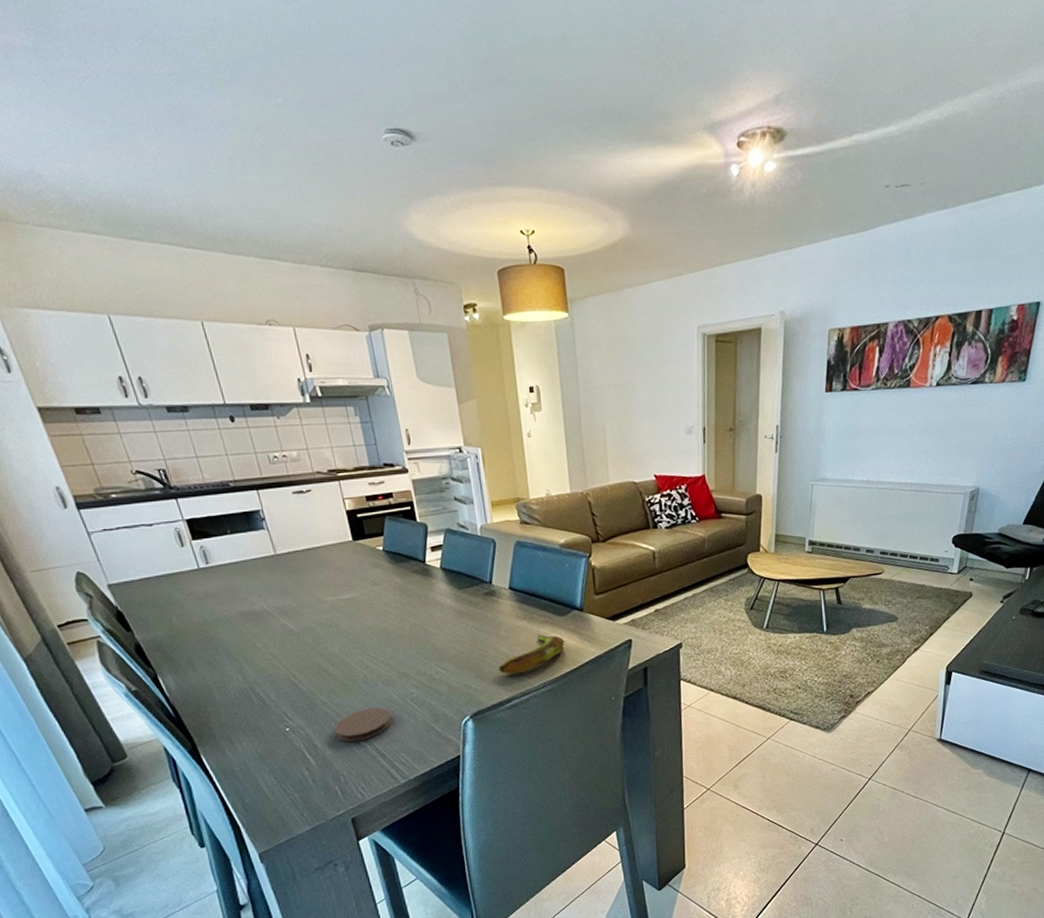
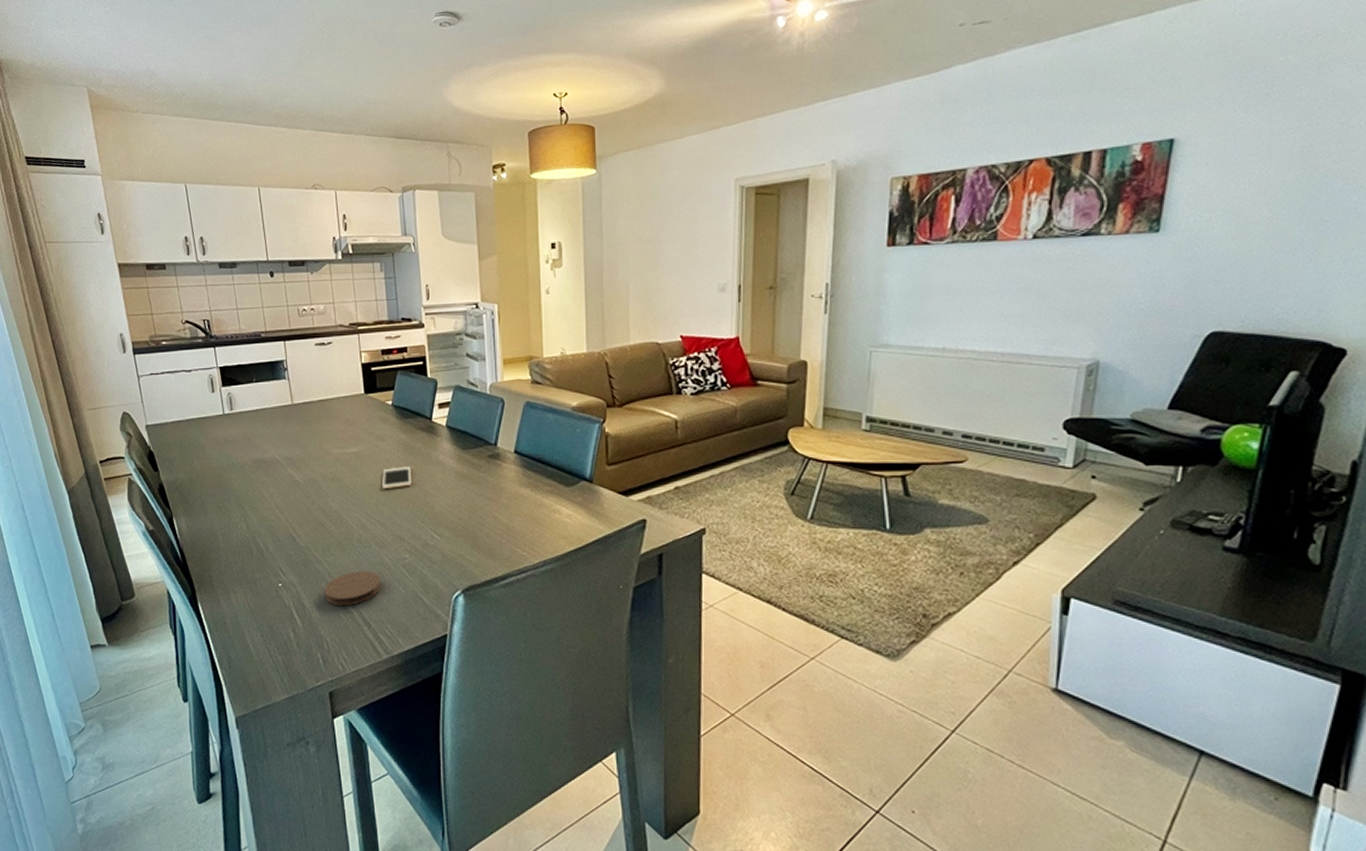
cell phone: none [381,608,411,632] -> present [382,466,411,490]
banana: present [498,634,565,674] -> none [496,506,570,547]

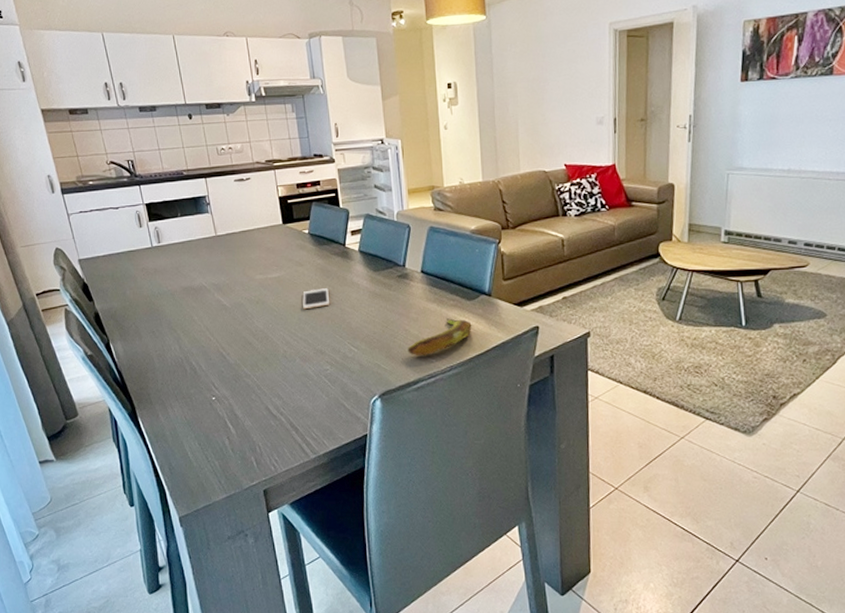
coaster: present [325,571,382,607] -> none [255,382,307,415]
banana: none [496,506,570,547] -> present [407,318,472,355]

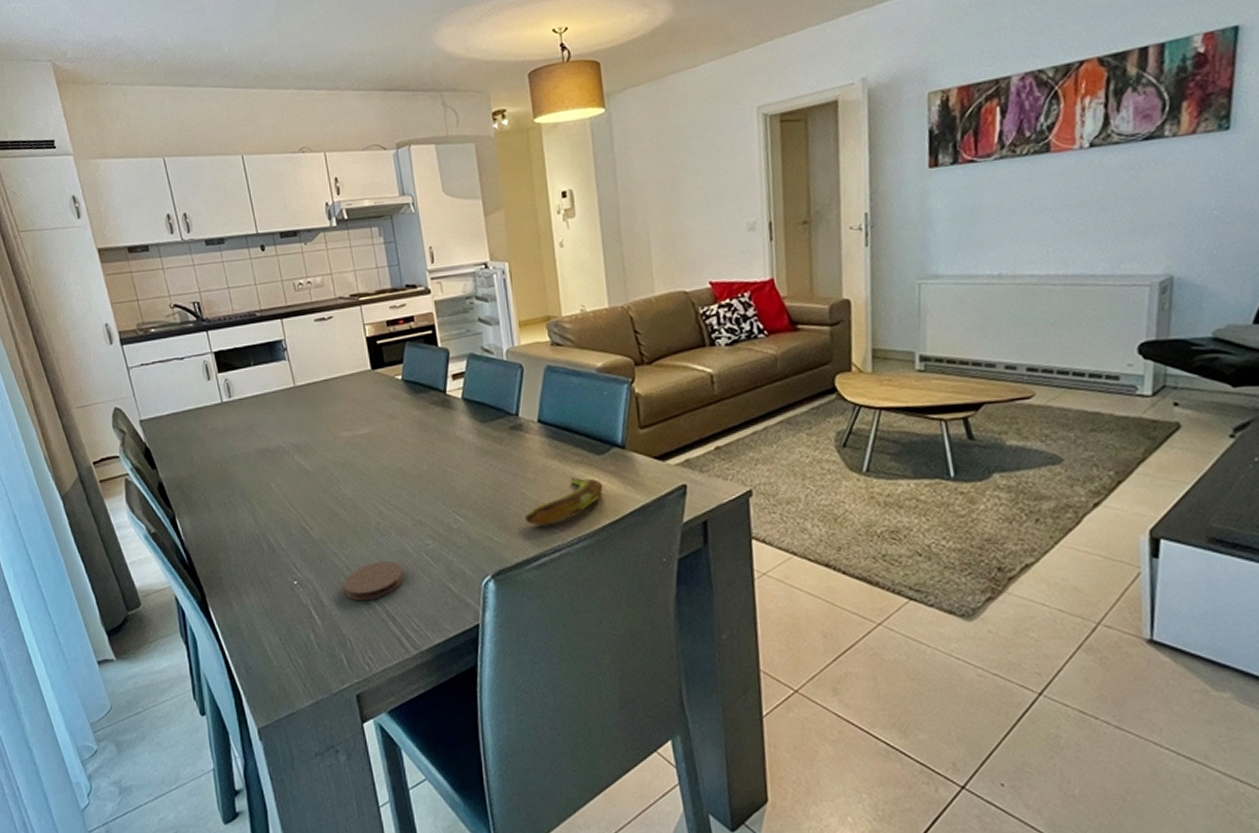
coaster: none [255,382,307,415] -> present [344,561,405,602]
cell phone: present [302,288,329,310] -> none [397,445,429,472]

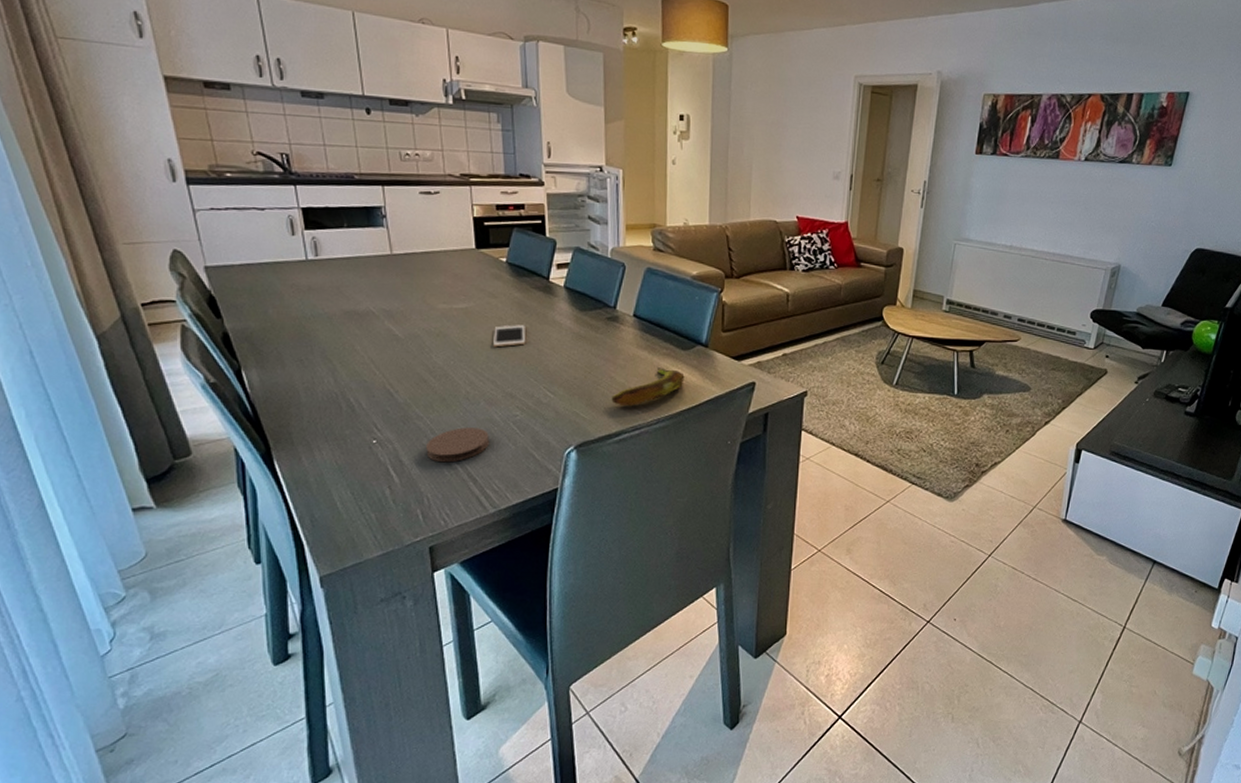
cell phone: none [397,445,429,472] -> present [493,325,525,347]

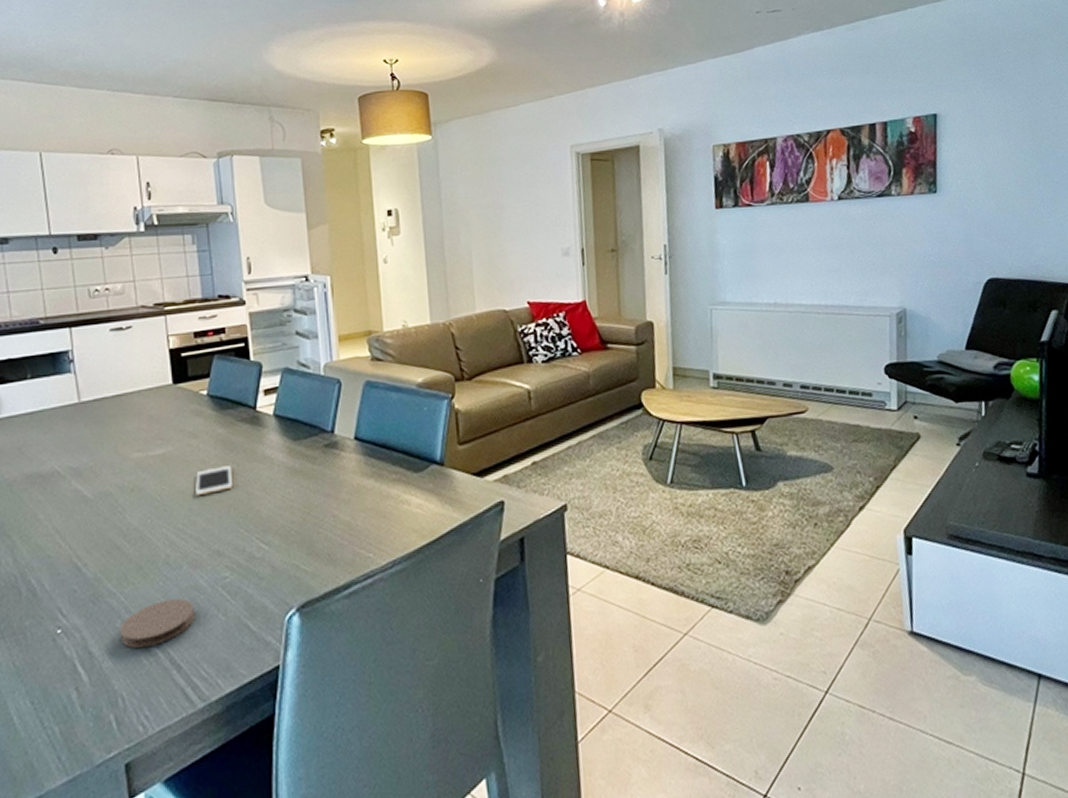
banana: present [611,367,685,406] -> none [336,496,420,550]

